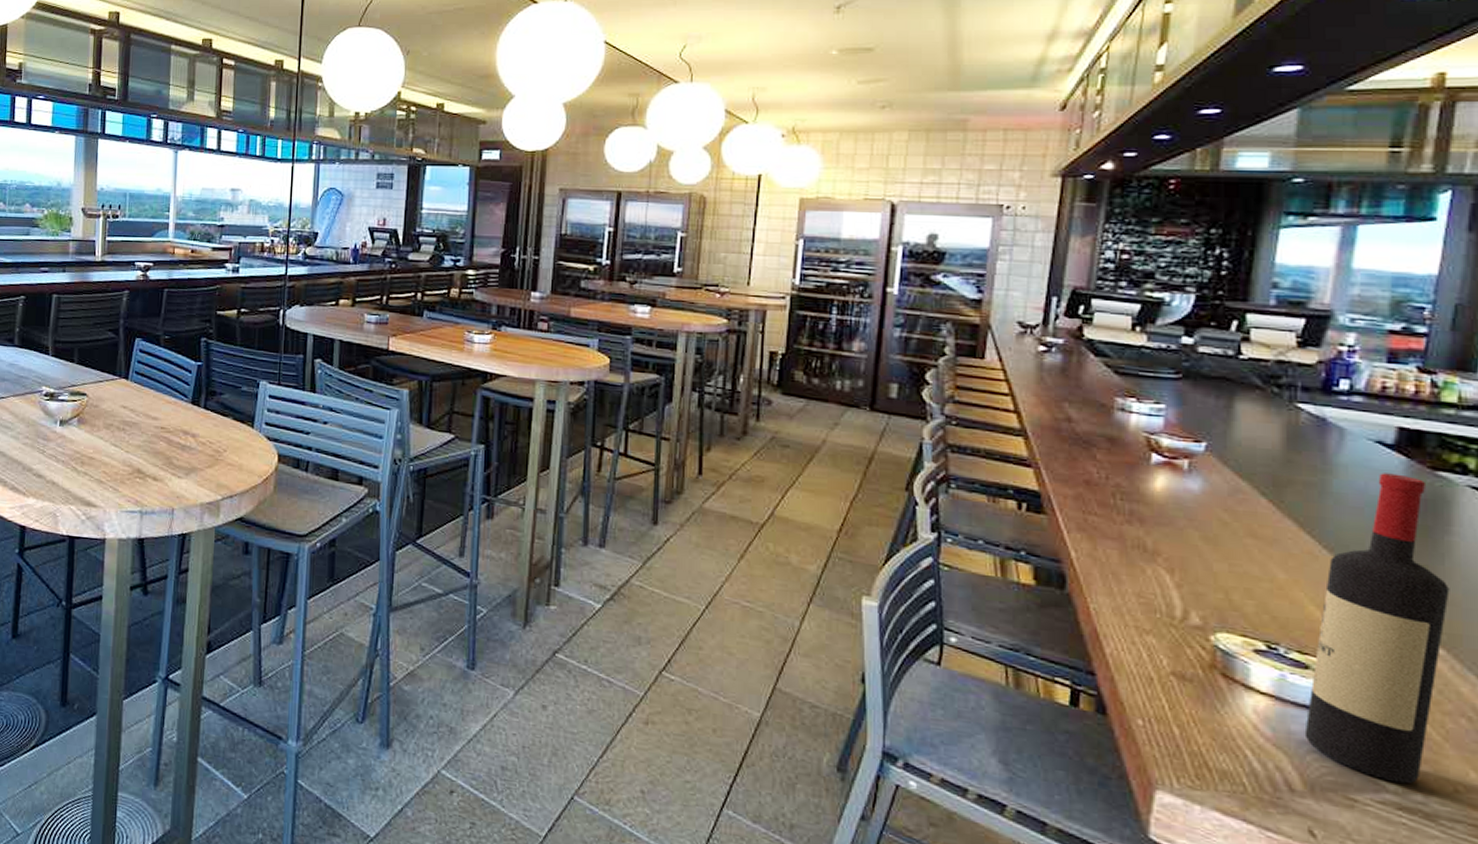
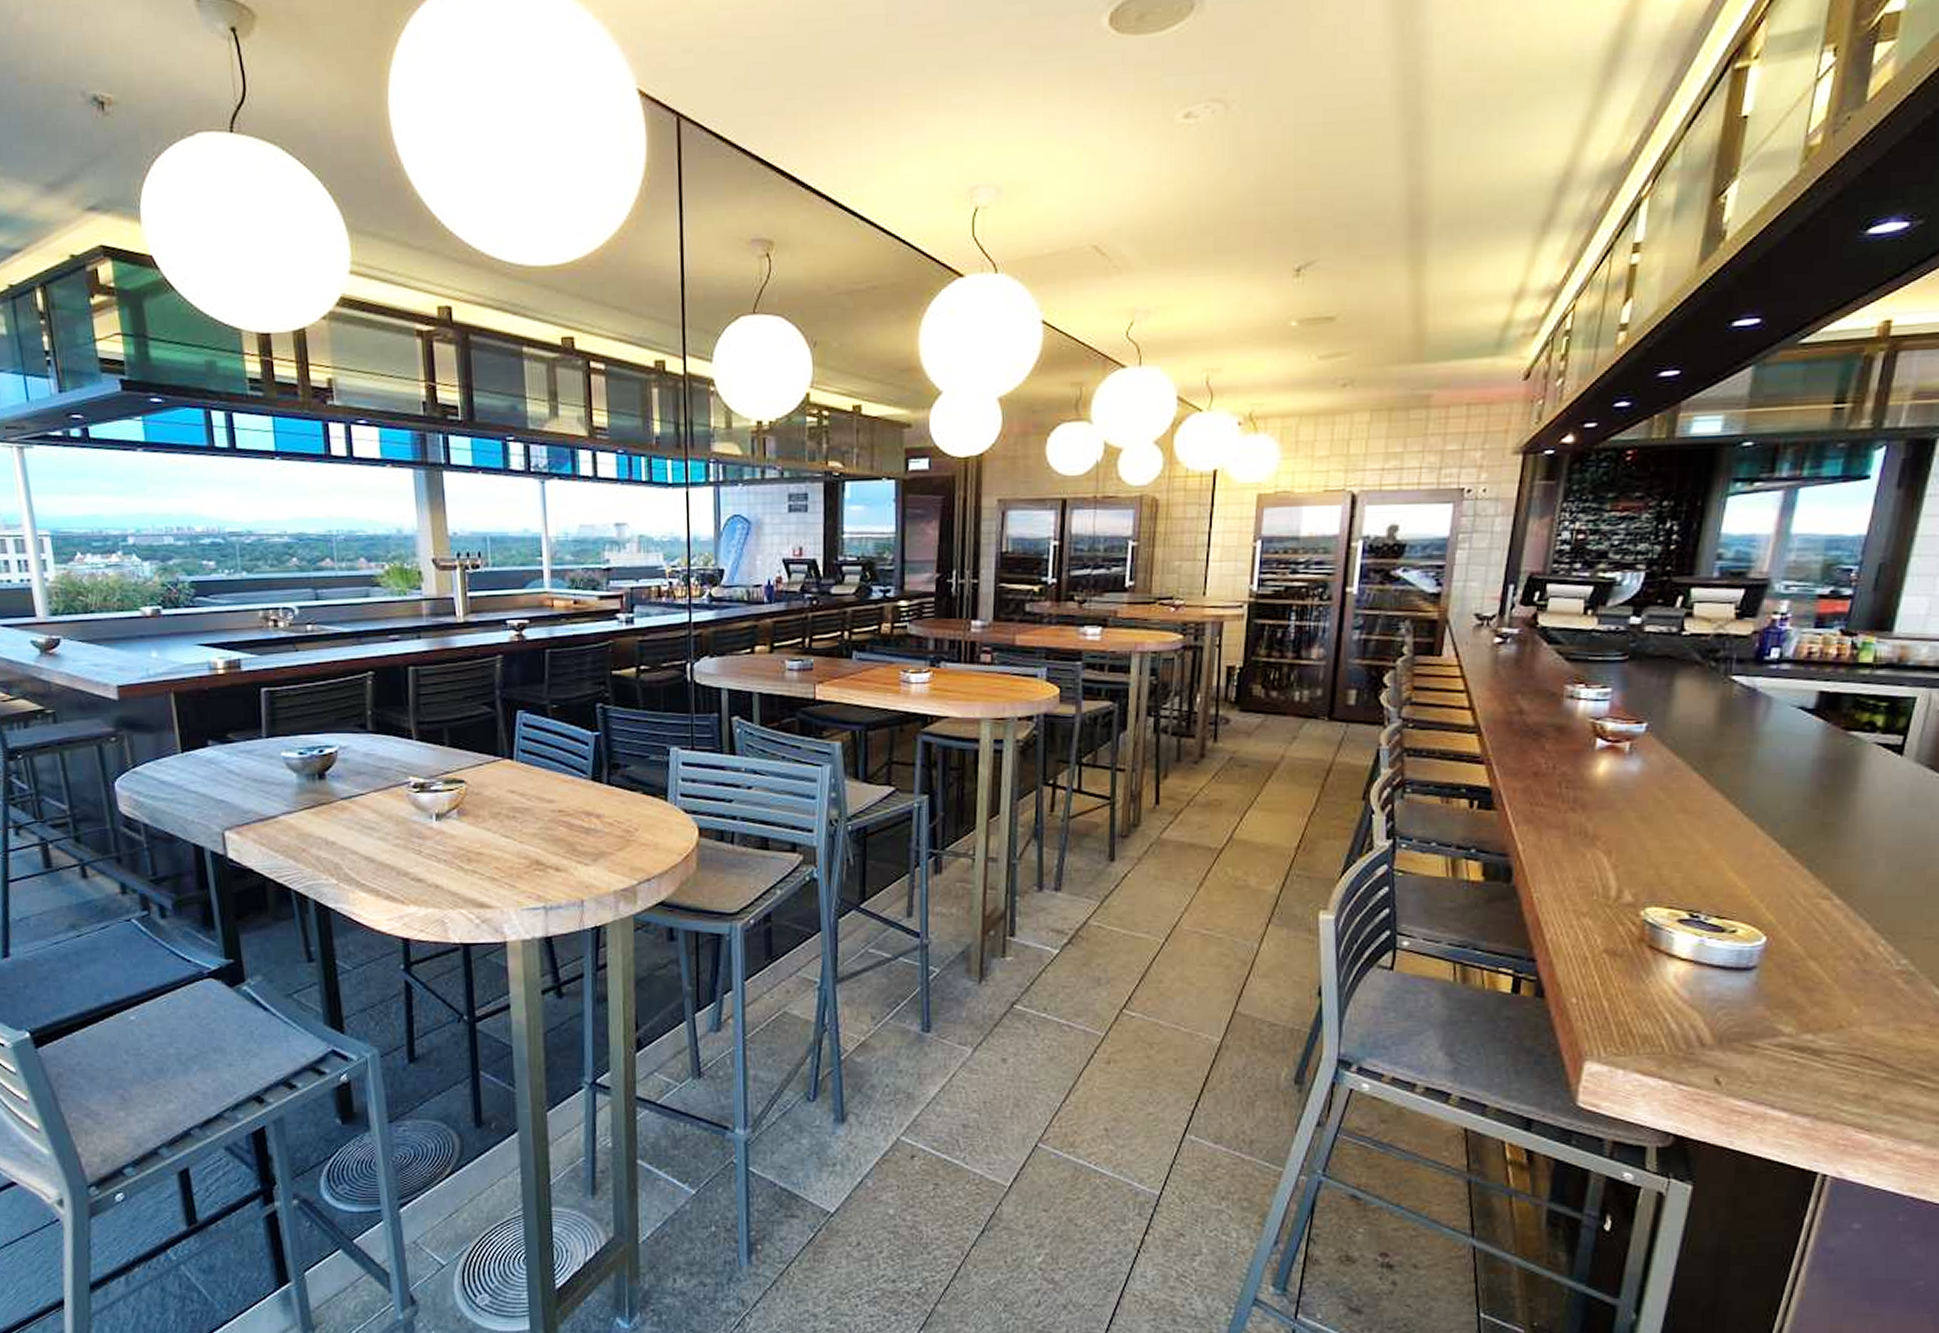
wine bottle: present [1304,473,1450,784] -> none [1717,737,1851,1026]

